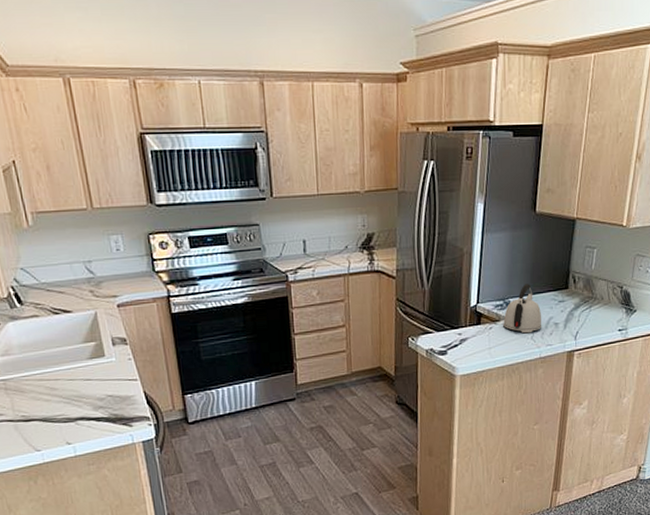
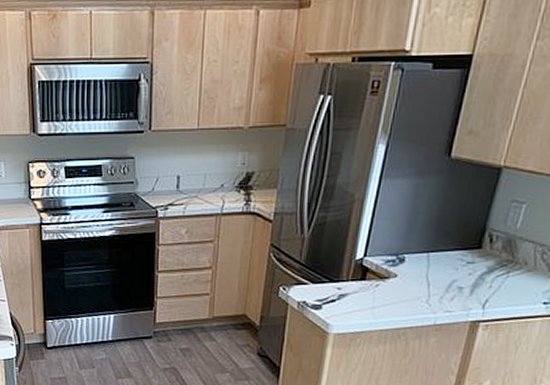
kettle: present [503,284,541,334] -> none [393,239,443,296]

